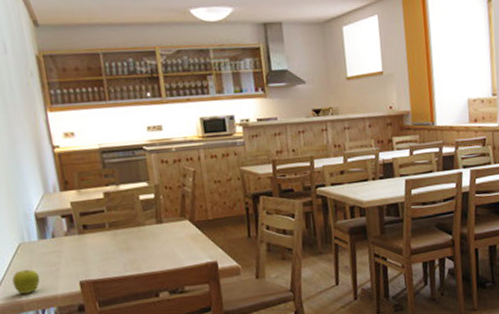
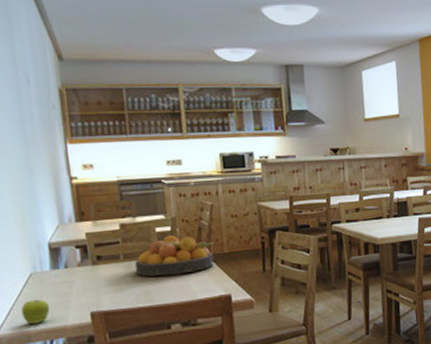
fruit bowl: none [120,203,199,245] -> present [134,235,214,277]

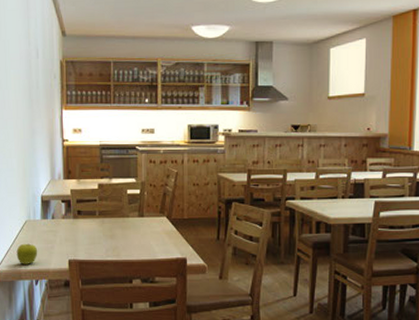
fruit bowl: present [134,235,214,277] -> none [107,198,175,235]

